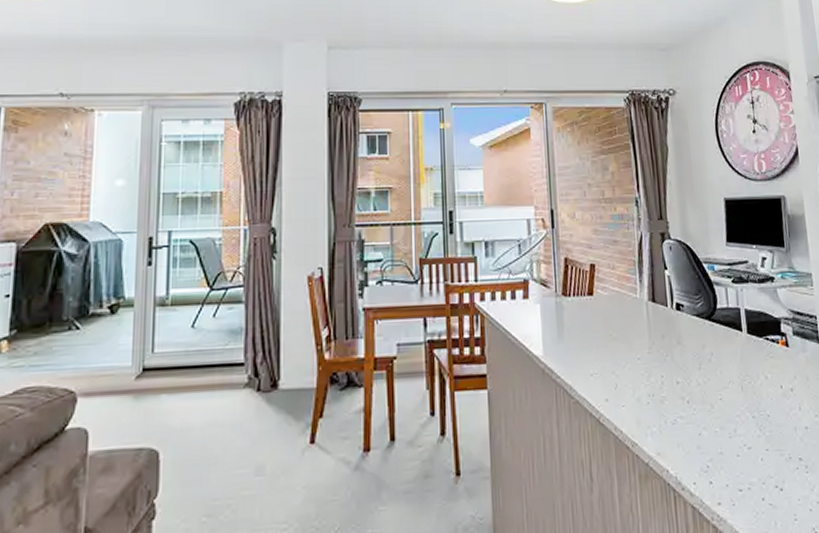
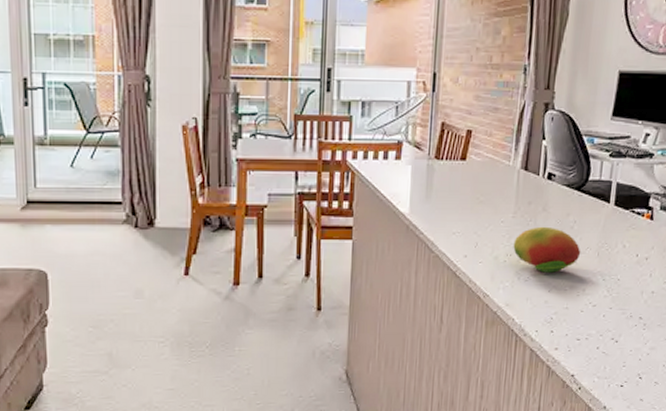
fruit: none [654,361,725,414] -> present [513,226,581,273]

